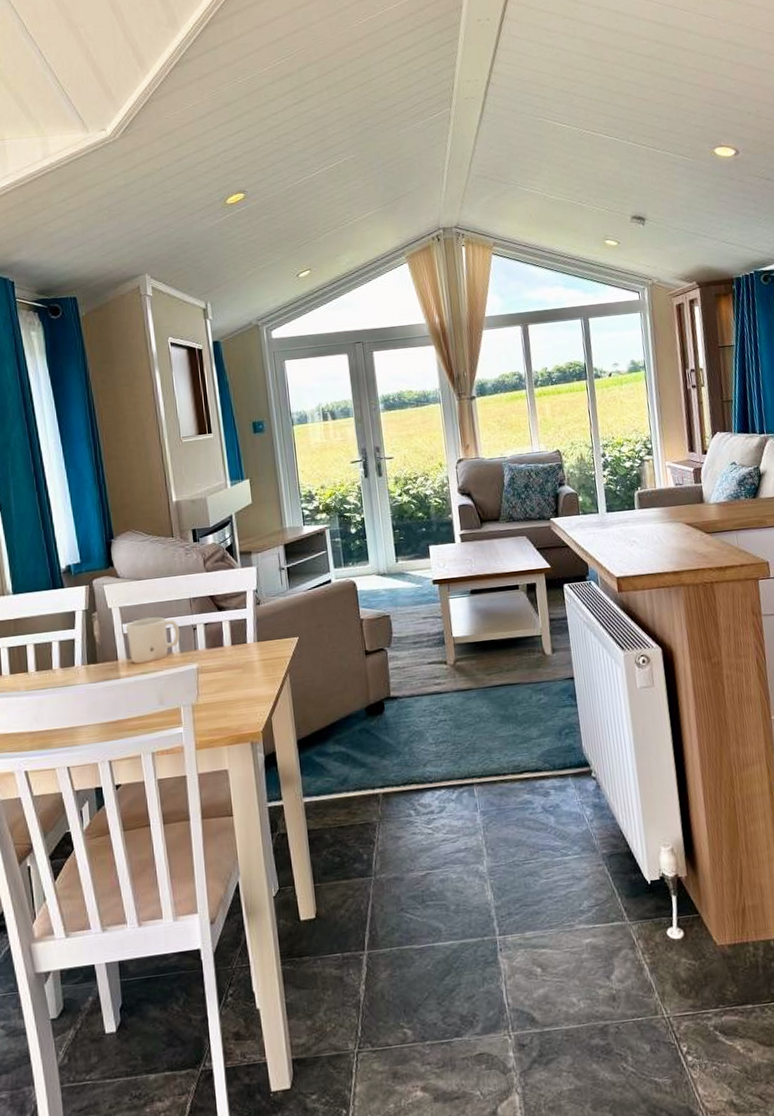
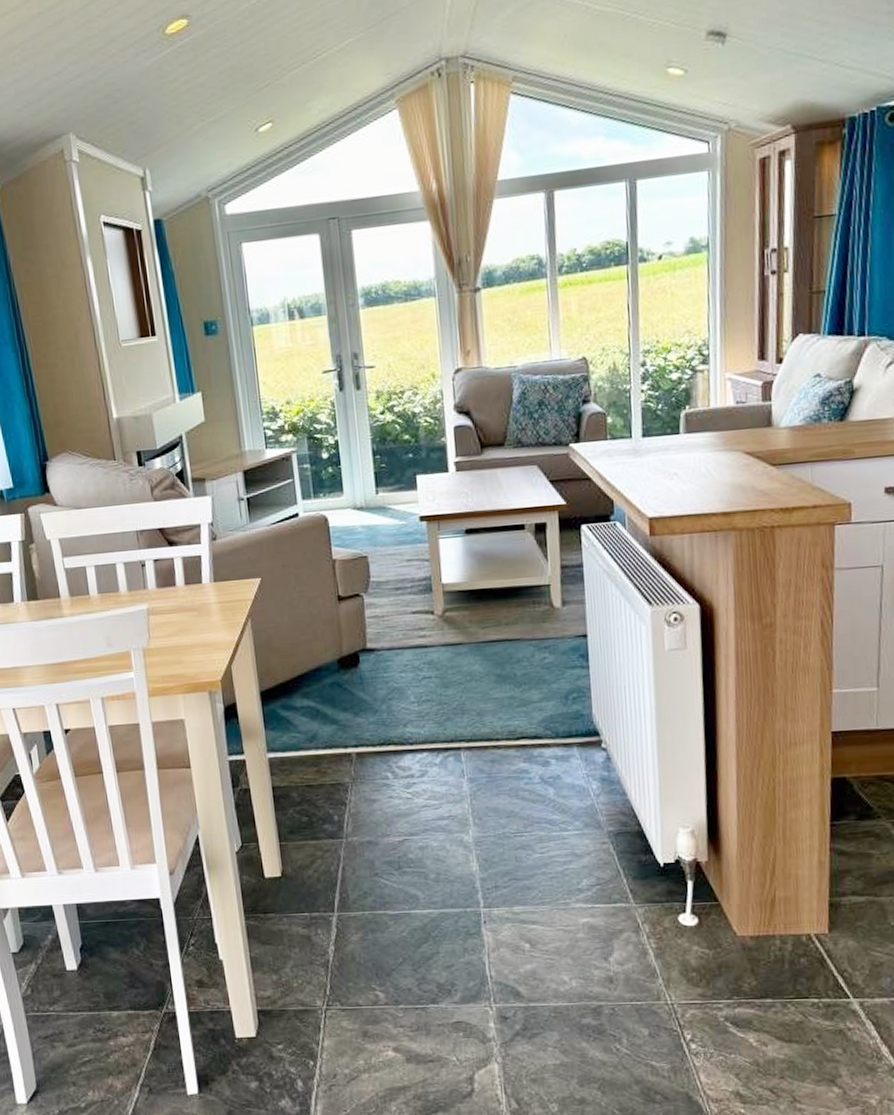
mug: present [125,616,180,664] -> none [66,550,127,603]

